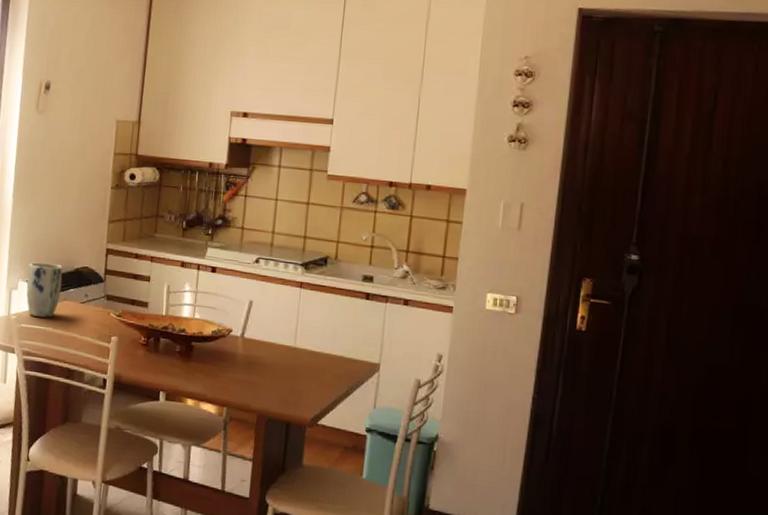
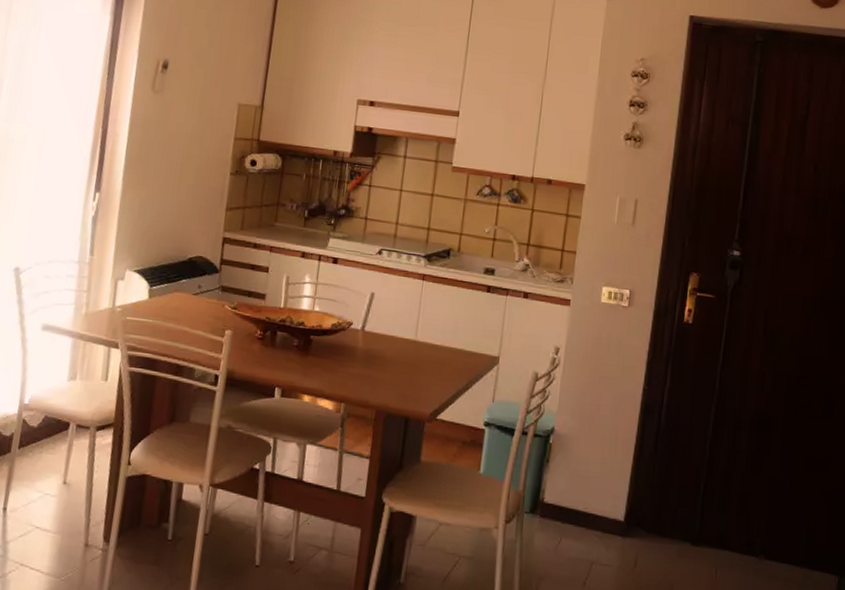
plant pot: present [26,262,63,318] -> none [133,251,175,310]

